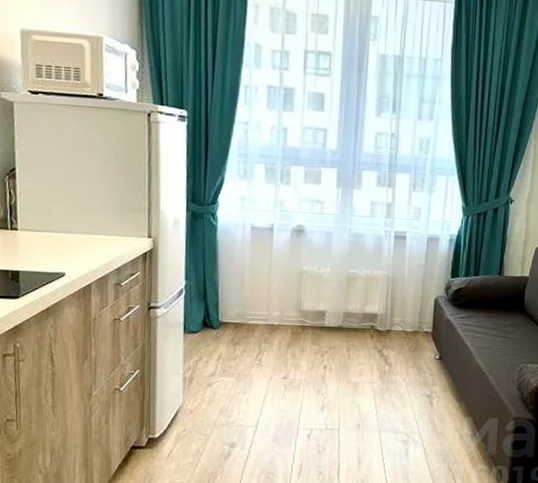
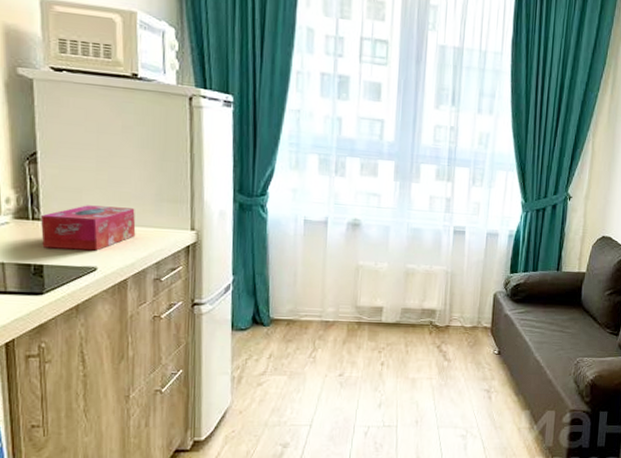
tissue box: none [17,215,100,258] -> present [40,205,136,251]

